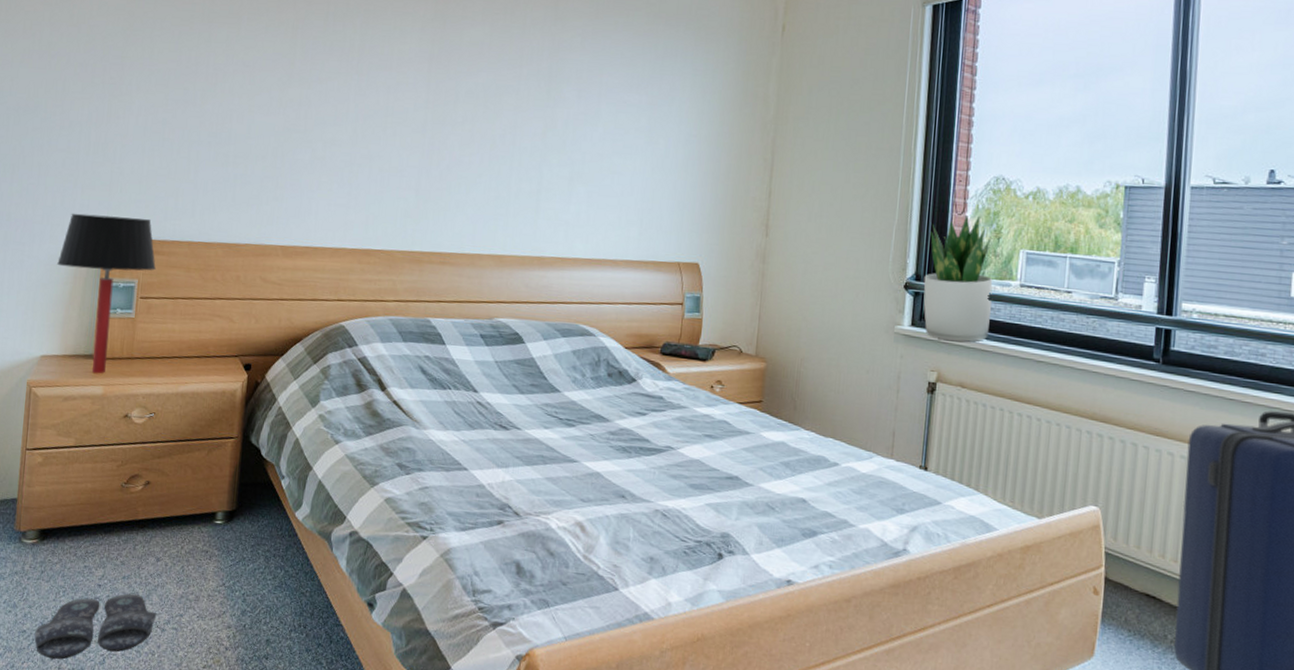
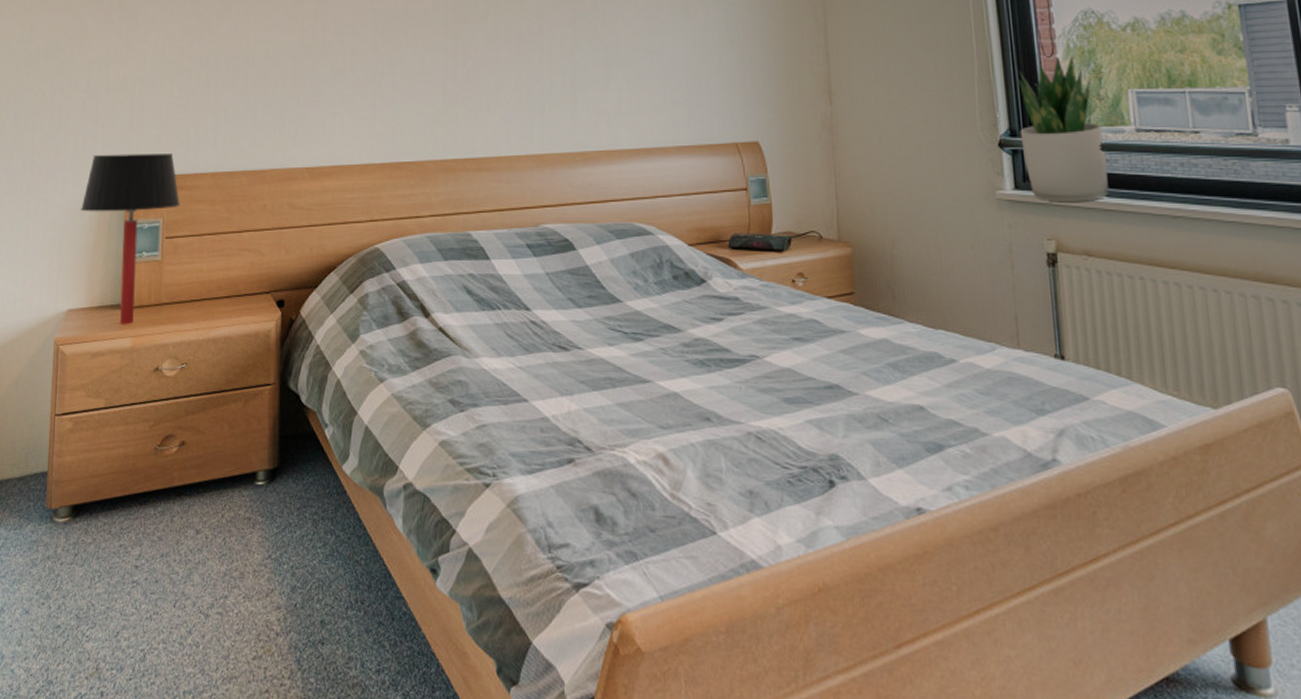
slippers: present [34,593,157,659] -> none [69,574,199,658]

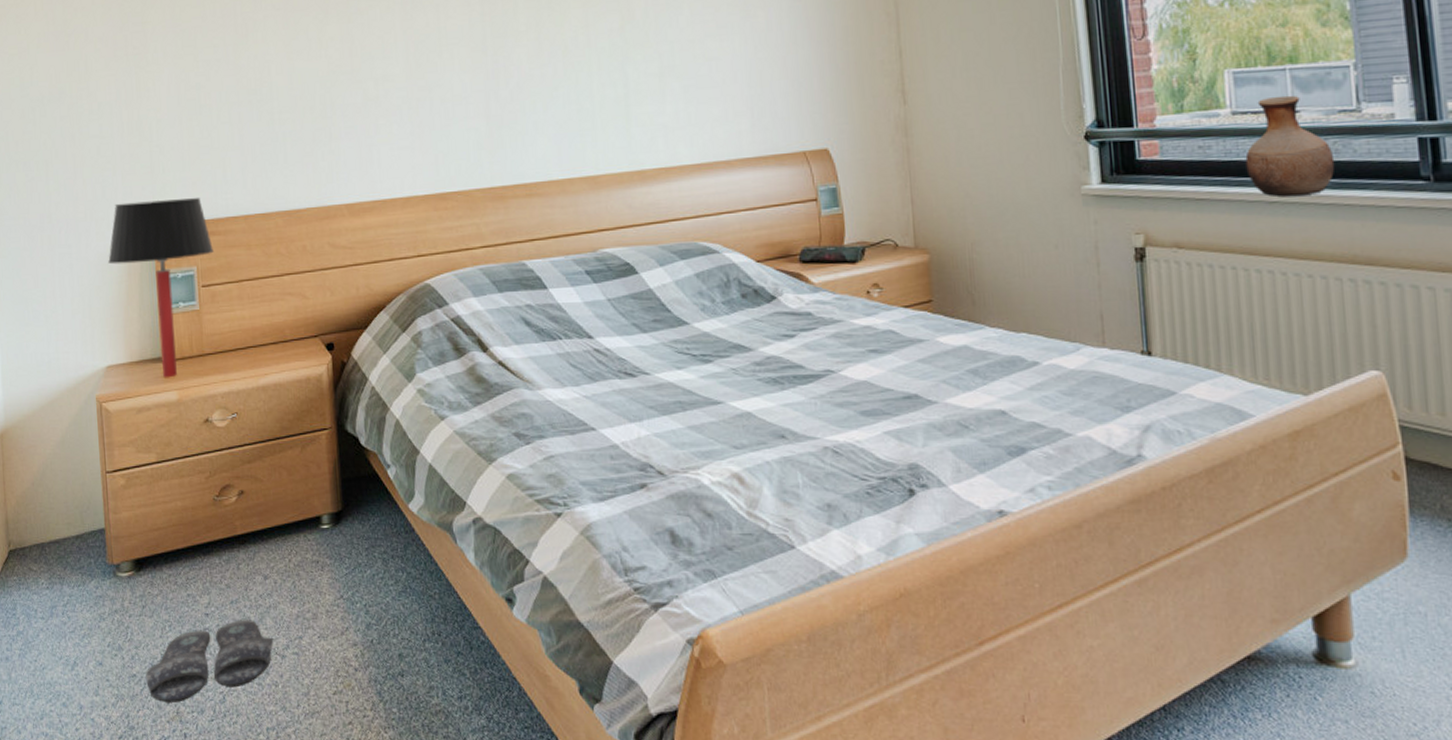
slippers: none [69,574,199,658] -> present [146,619,274,702]
planter: present [1018,56,1109,203] -> none [1107,36,1201,195]
vase: none [1150,116,1235,213] -> present [1245,95,1335,197]

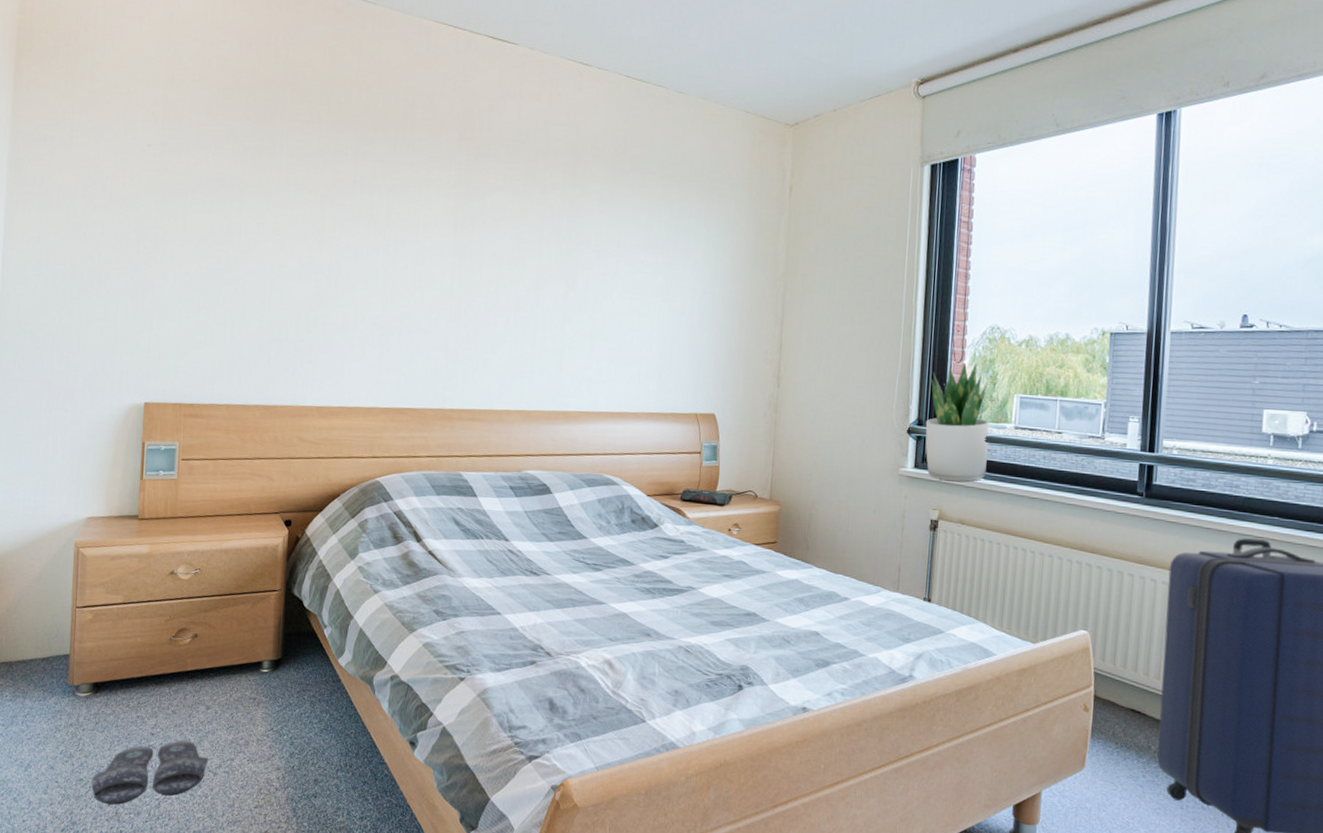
table lamp: present [108,198,213,378] -> none [100,379,196,534]
planter: none [1107,36,1201,195] -> present [925,363,990,482]
vase: present [1245,95,1335,197] -> none [1018,419,1081,496]

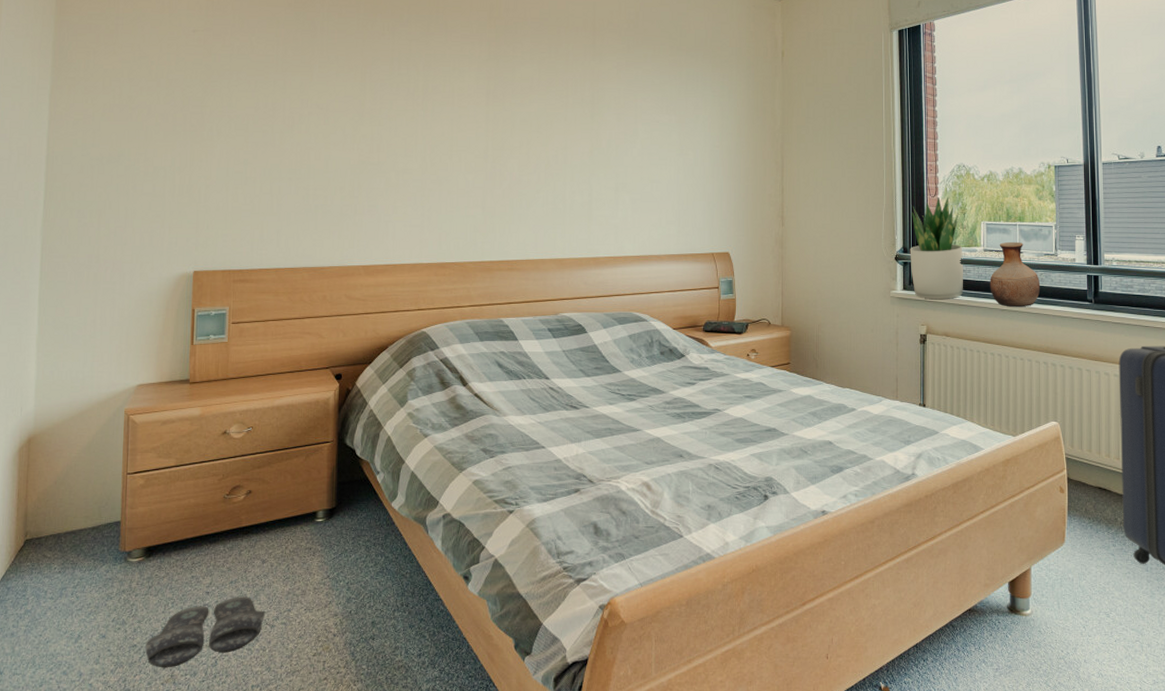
vase: none [1018,419,1081,496] -> present [990,241,1041,307]

